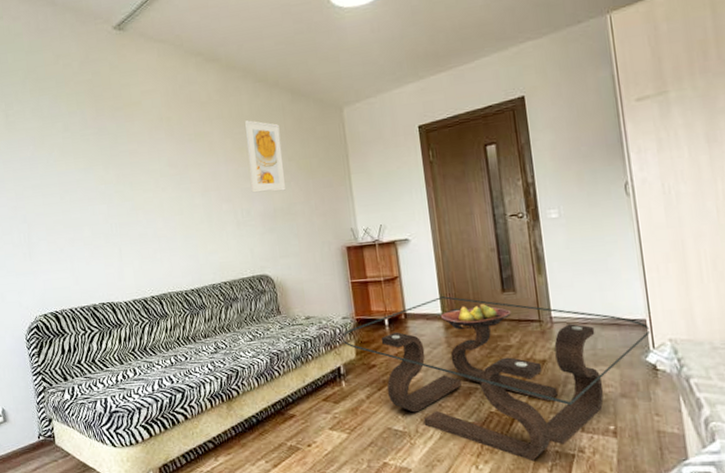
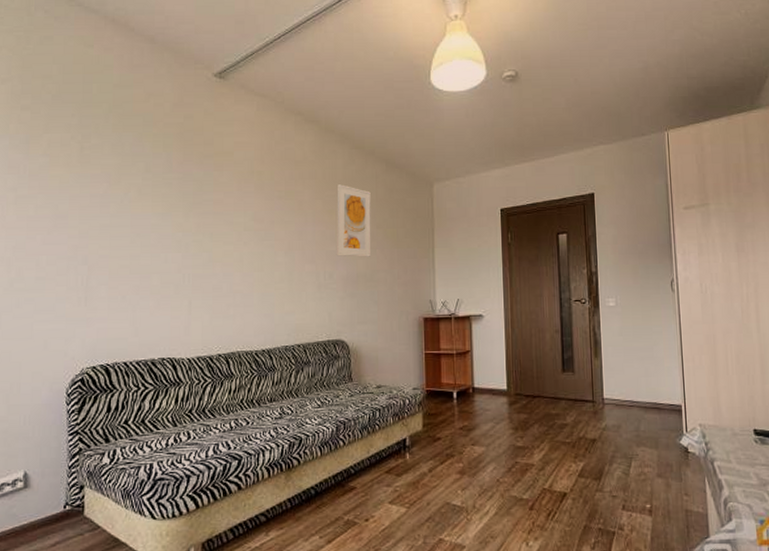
coffee table: present [341,296,650,461] -> none [410,373,684,538]
fruit bowl: present [440,303,512,330] -> none [505,381,569,407]

